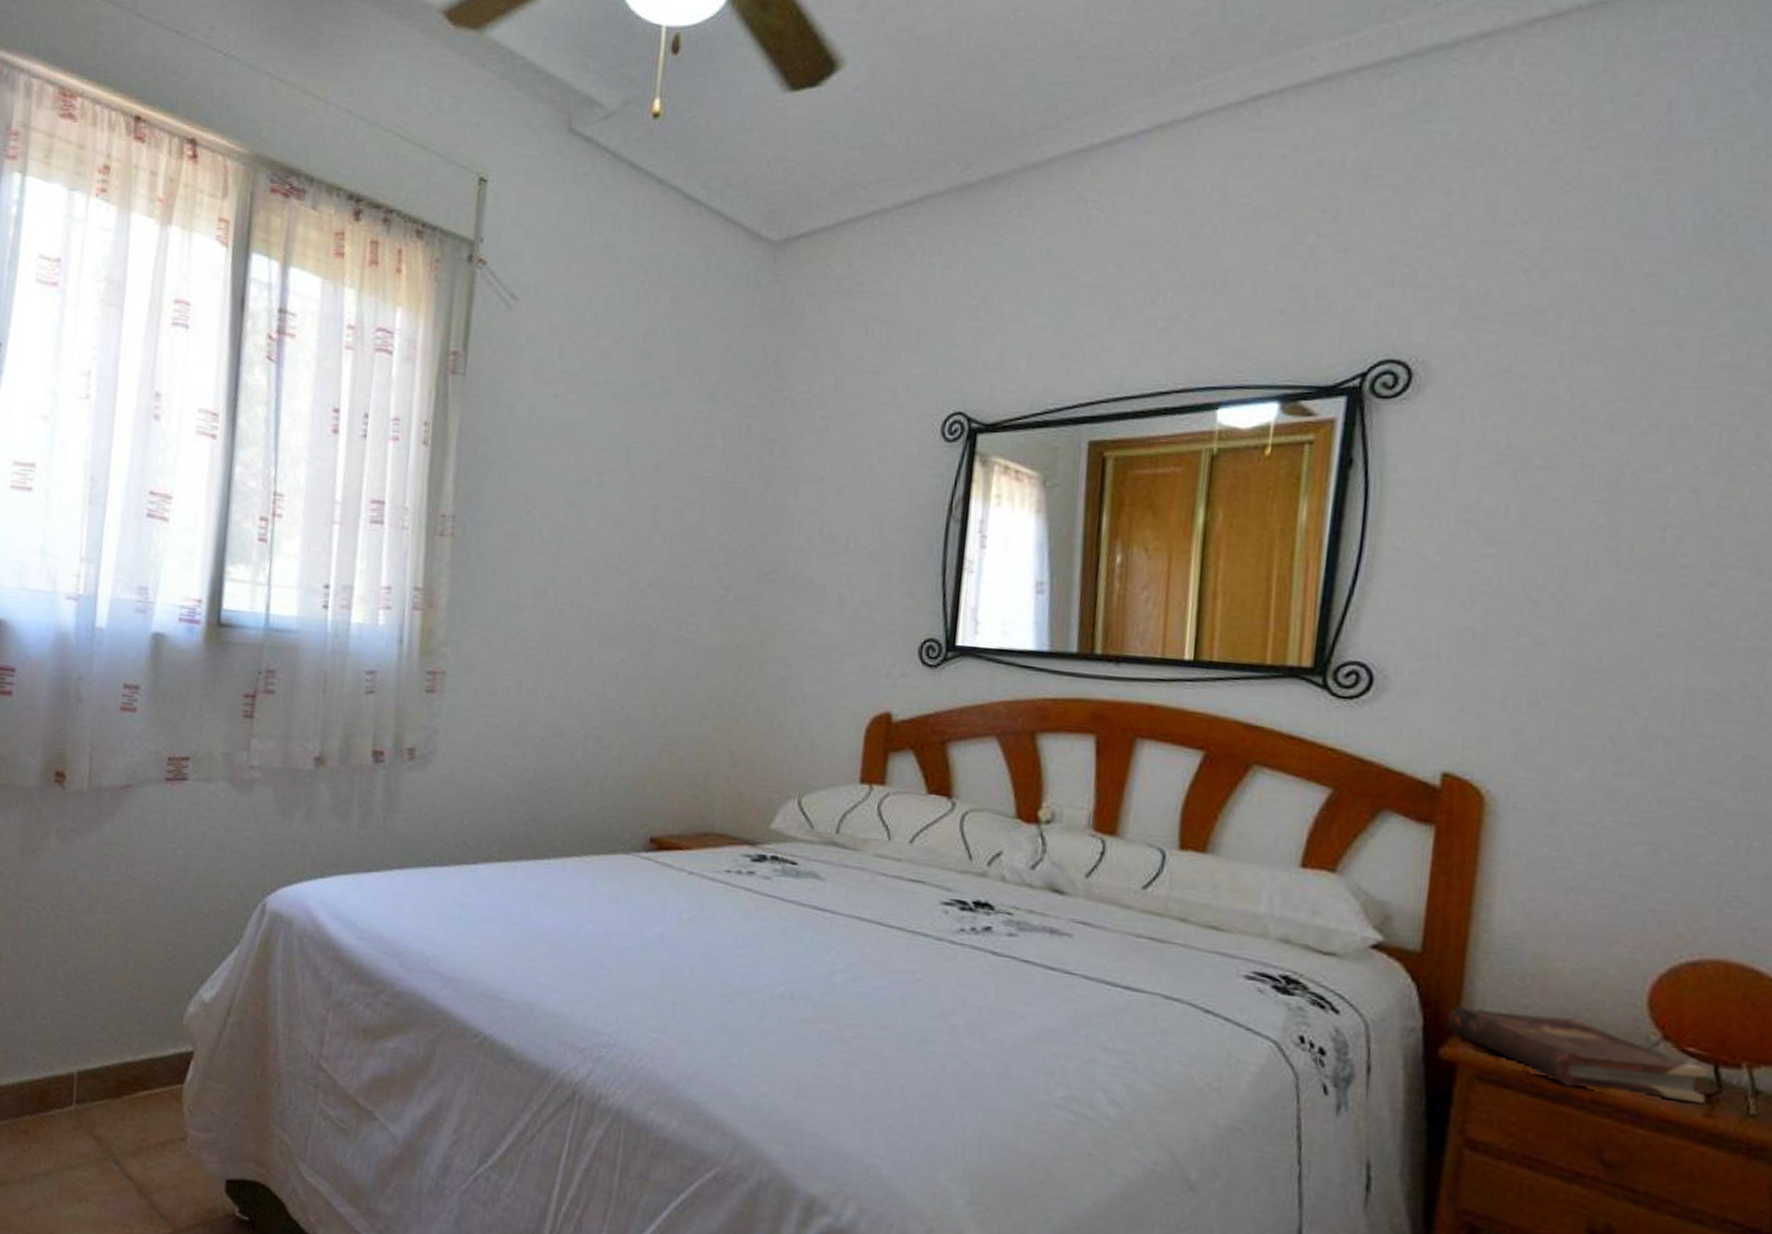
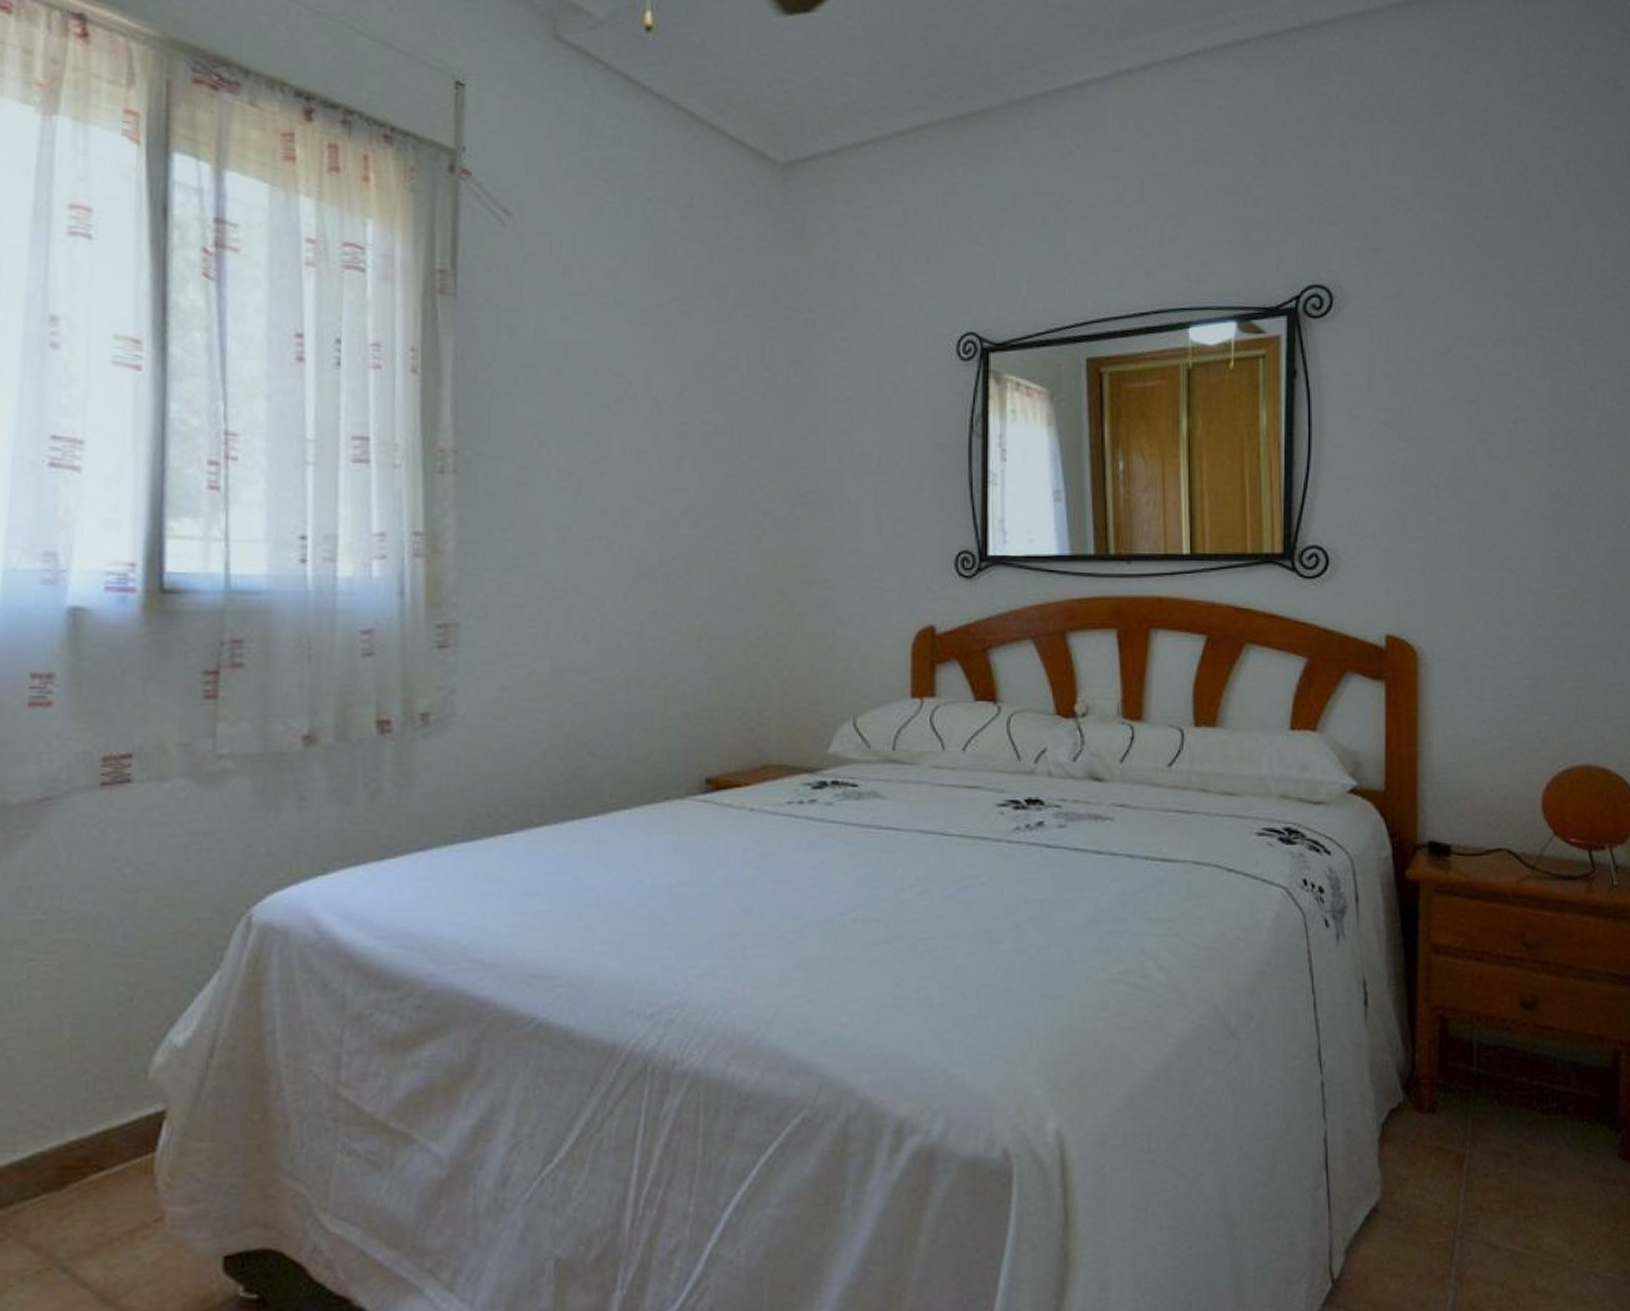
book: present [1448,1005,1708,1103] -> none [1410,829,1586,886]

